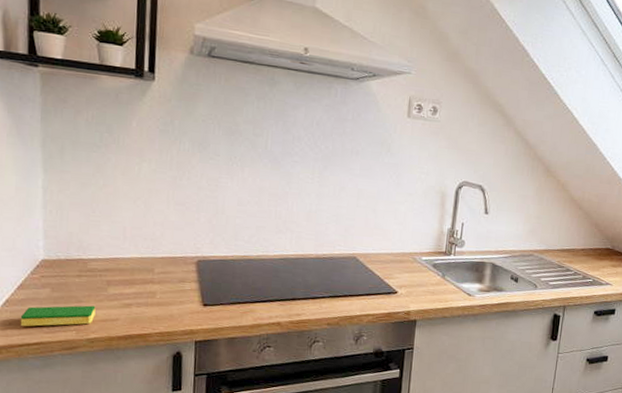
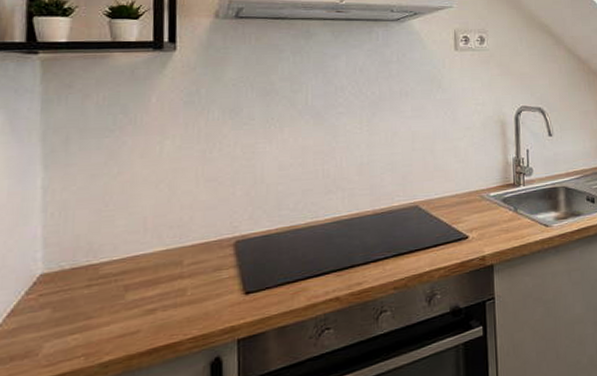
dish sponge: present [20,305,96,327] -> none [10,320,110,365]

